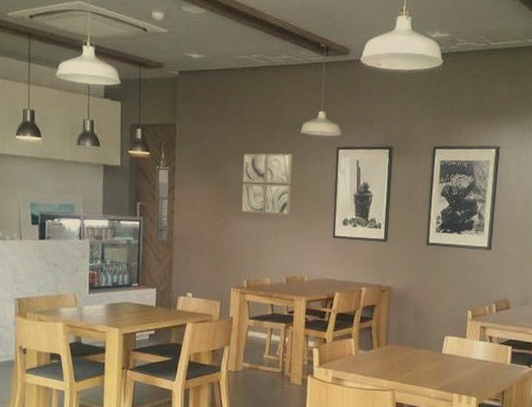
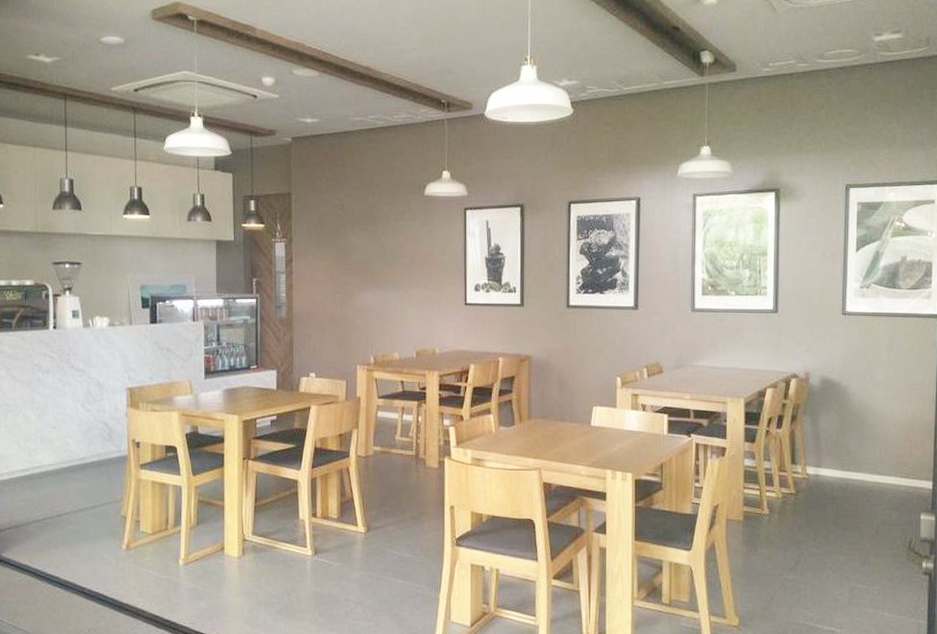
wall art: present [241,153,293,215] -> none [364,217,417,284]

